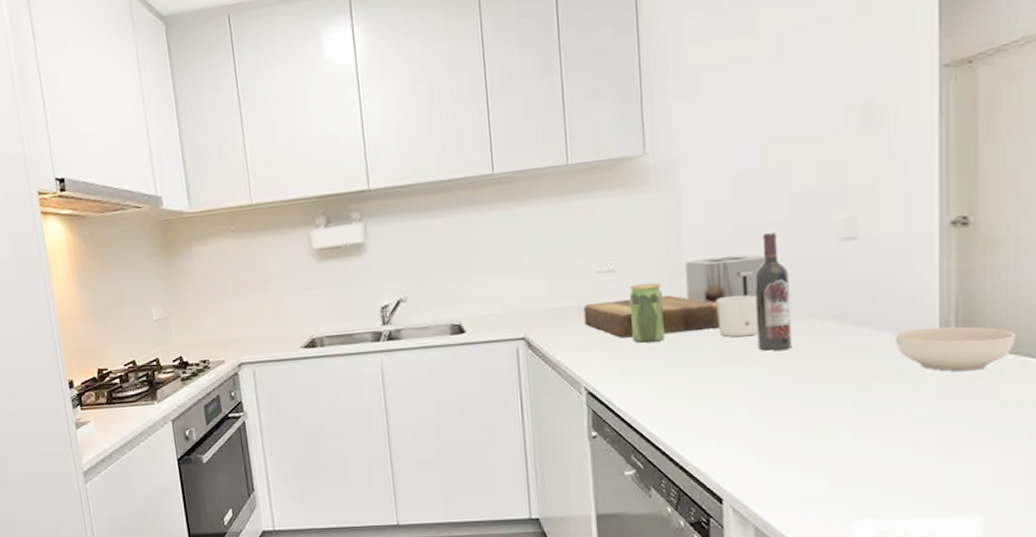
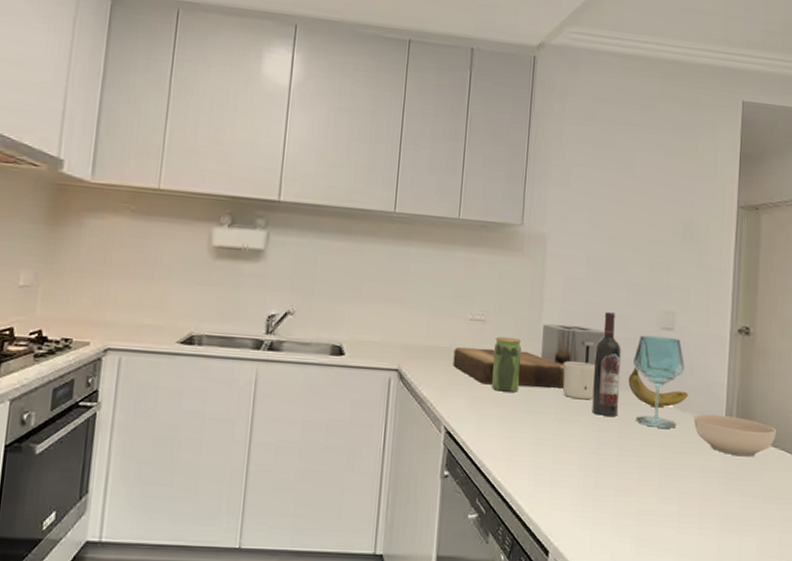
fruit: none [802,291,884,332] -> present [628,368,688,408]
wine glass: none [806,248,878,354] -> present [633,335,686,428]

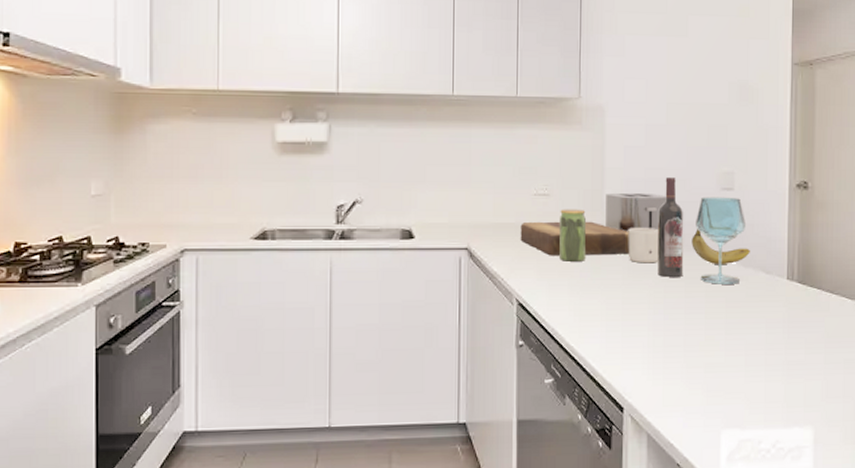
bowl: present [693,414,777,457] -> none [756,267,837,306]

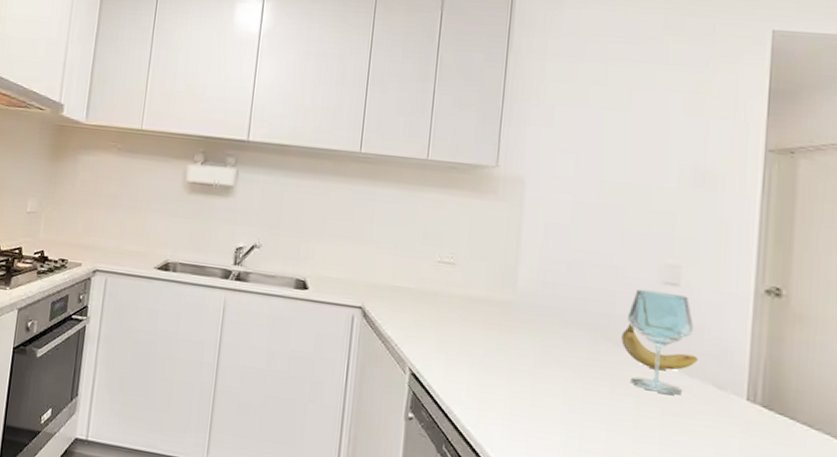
cutting board: present [520,221,629,256] -> none [419,289,545,340]
jar: present [558,209,587,261] -> none [461,280,495,340]
toaster: present [605,192,666,232] -> none [517,271,593,318]
mug: present [628,228,659,263] -> none [541,311,582,355]
wine bottle: present [658,177,684,277] -> none [576,262,613,375]

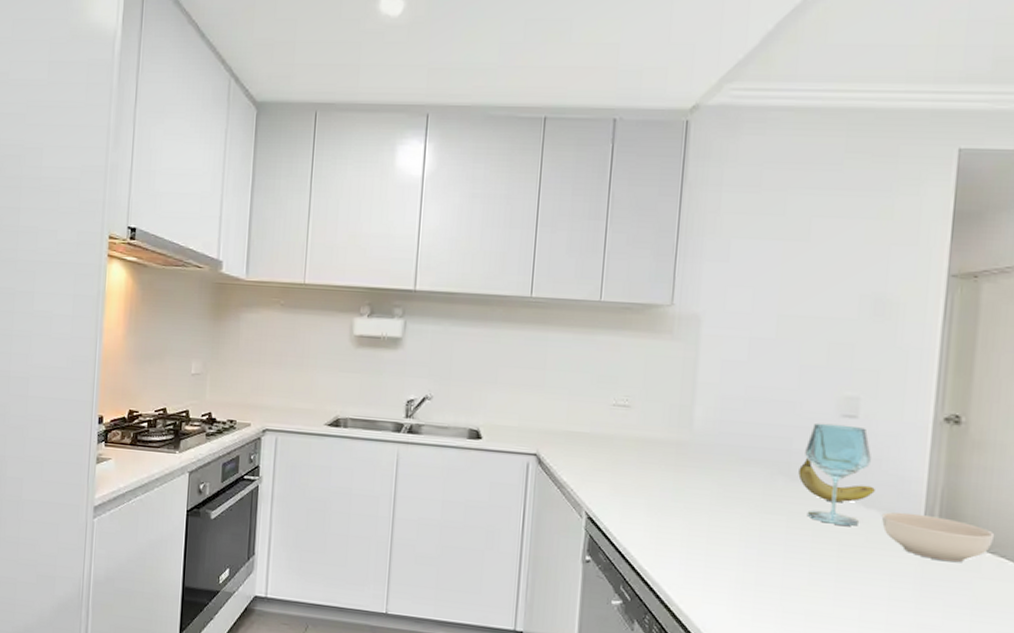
bowl: none [704,382,819,438] -> present [881,511,995,563]

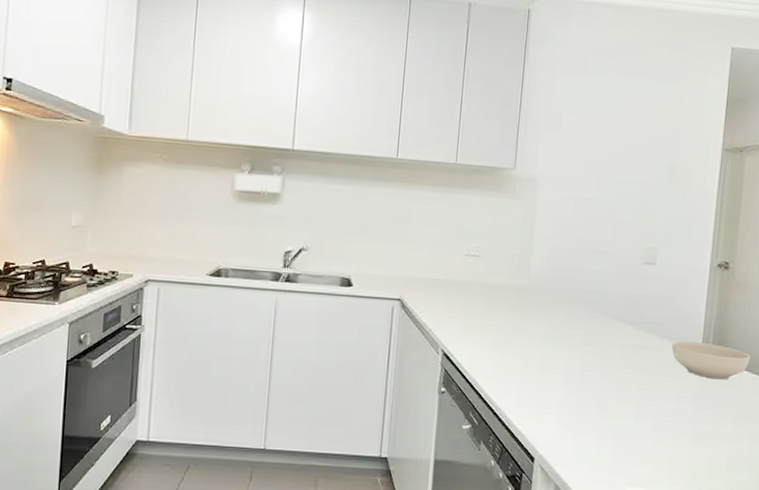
fruit: present [798,459,875,503] -> none [611,299,667,335]
wine glass: present [805,423,872,526] -> none [616,269,666,353]

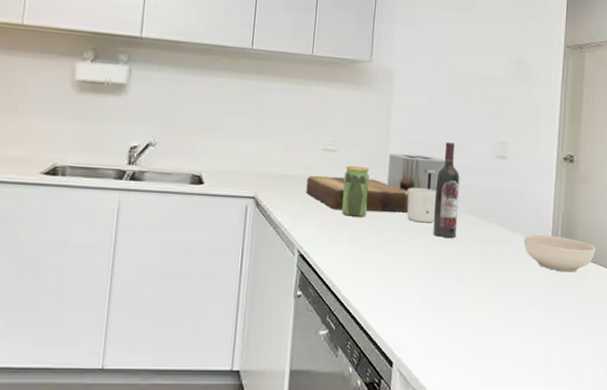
cutting board: none [449,279,552,317] -> present [306,175,409,213]
jar: none [485,270,513,320] -> present [342,165,370,217]
toaster: none [530,259,590,296] -> present [387,153,445,192]
mug: none [549,293,581,327] -> present [406,188,437,223]
wine bottle: none [576,248,605,342] -> present [433,142,460,238]

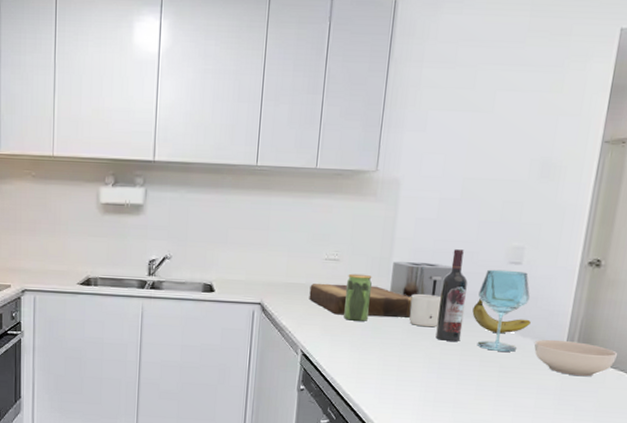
fruit: none [466,193,519,229] -> present [472,299,531,334]
wine glass: none [470,163,517,248] -> present [477,269,531,352]

